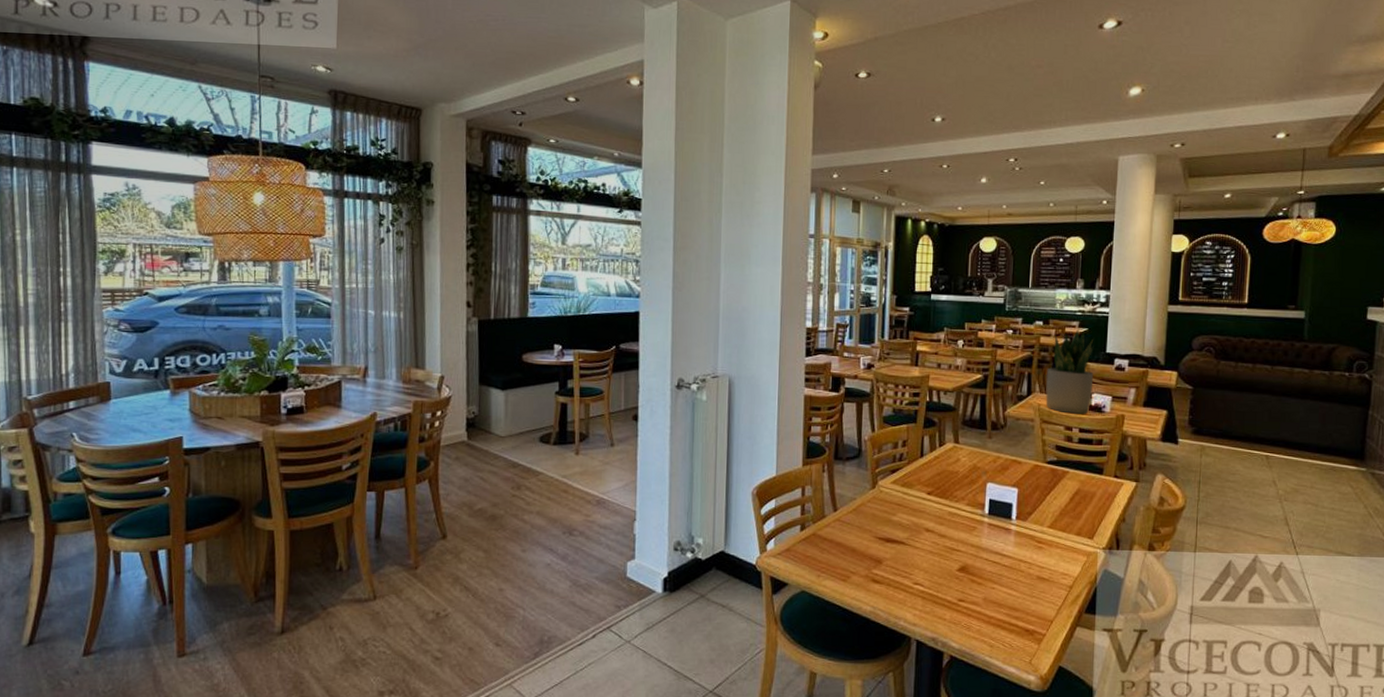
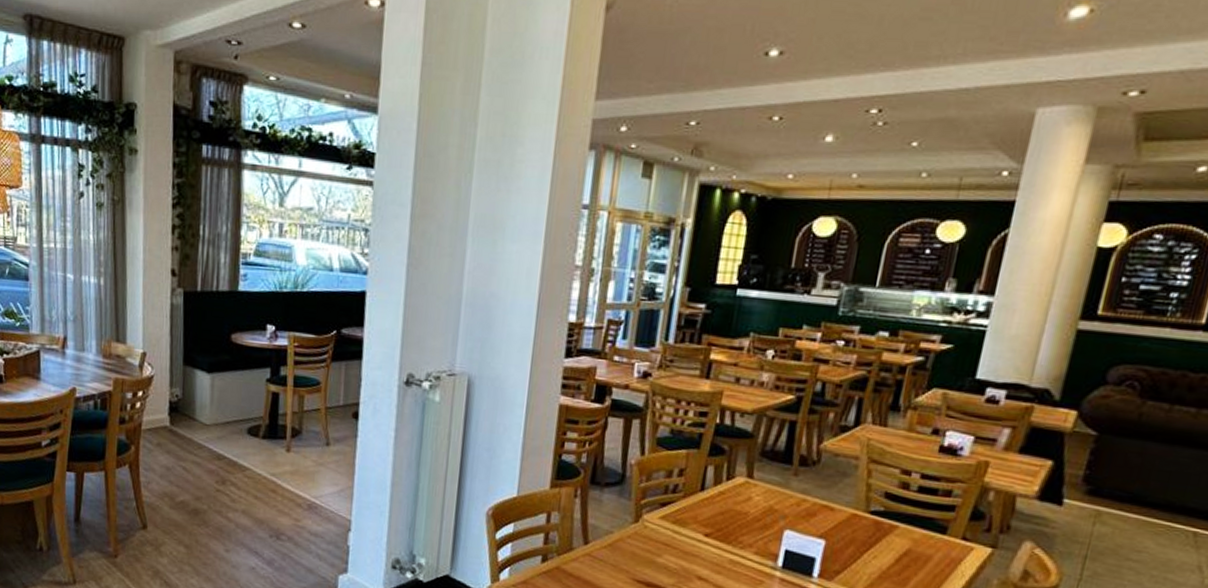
planter: present [1045,330,1094,414] -> none [878,347,960,456]

